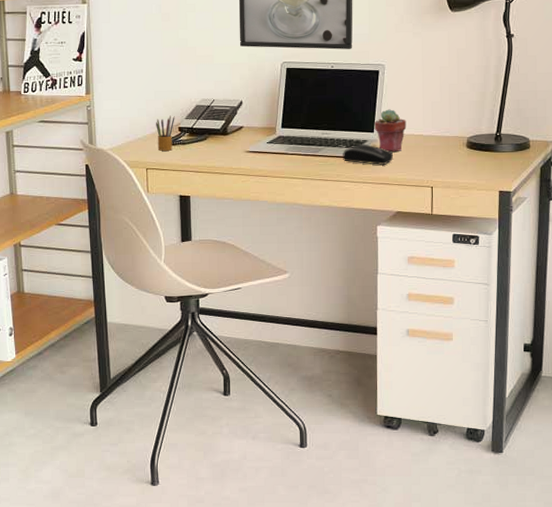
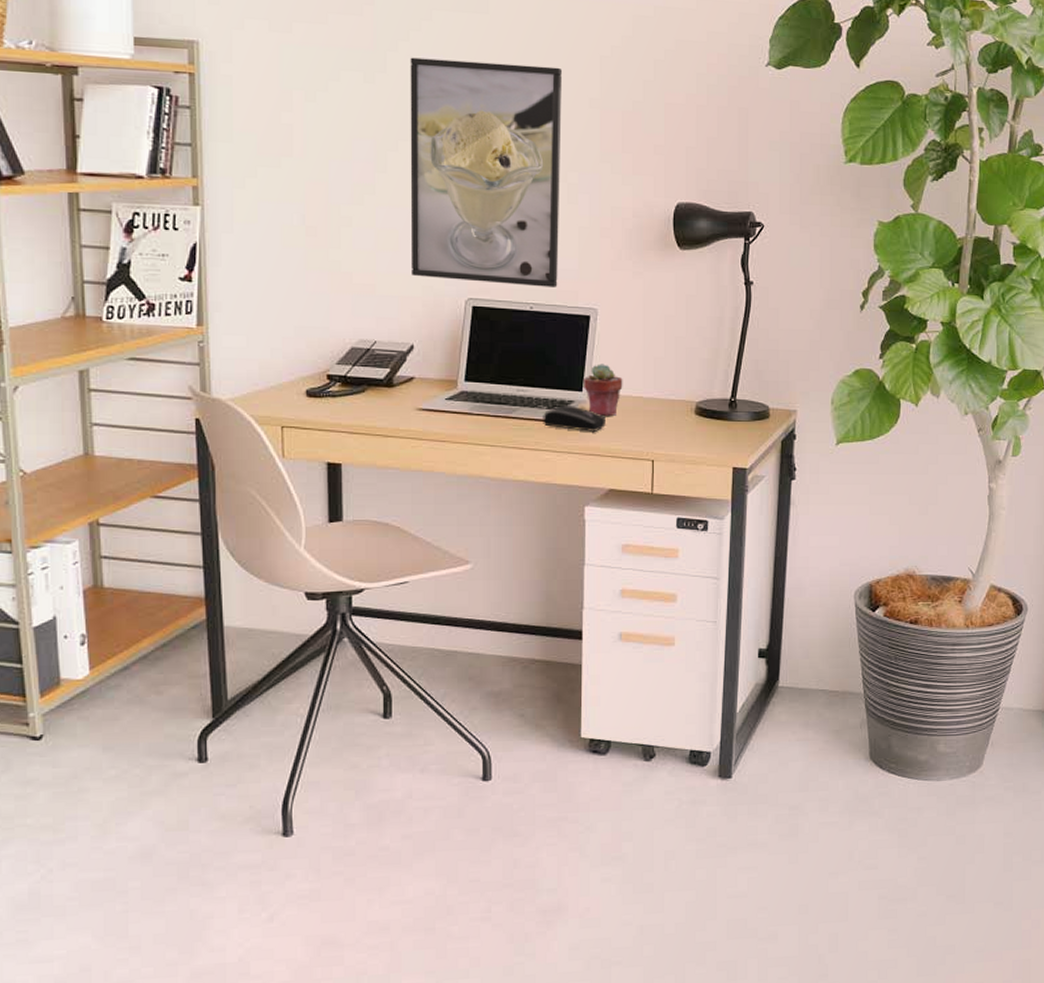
pencil box: present [156,115,175,151] -> none [296,359,322,405]

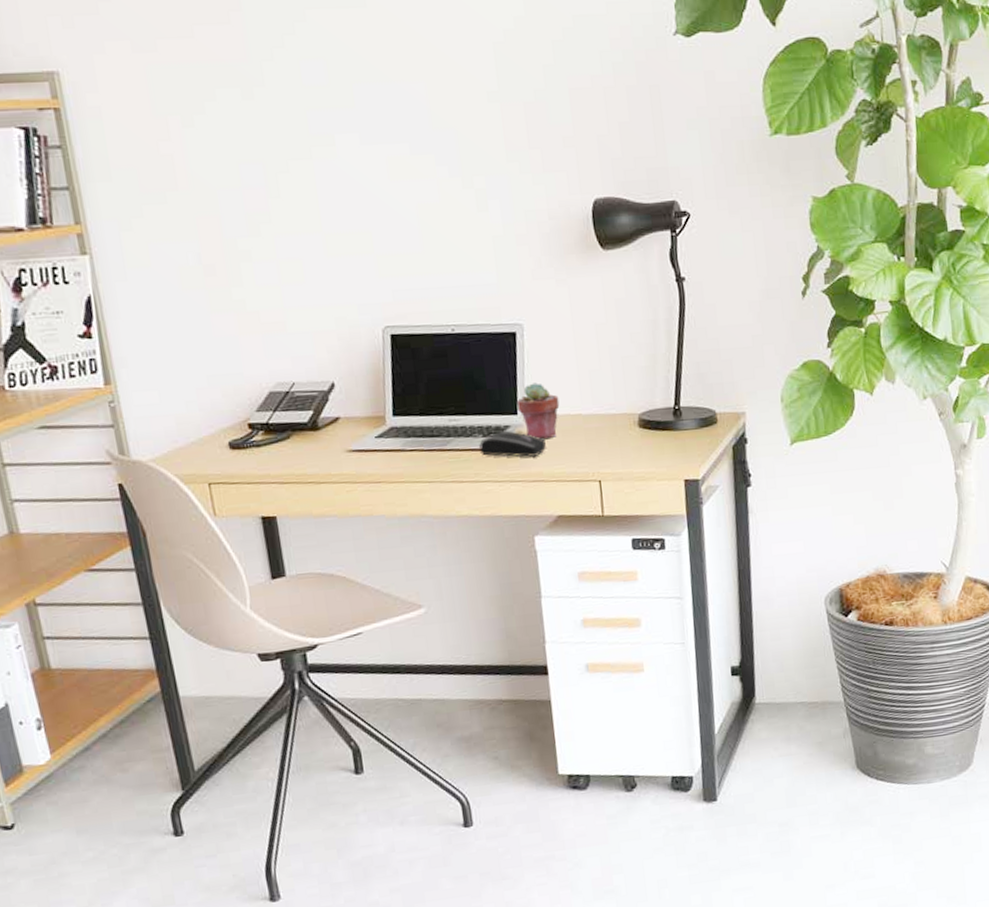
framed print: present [410,57,562,287] -> none [288,60,478,309]

